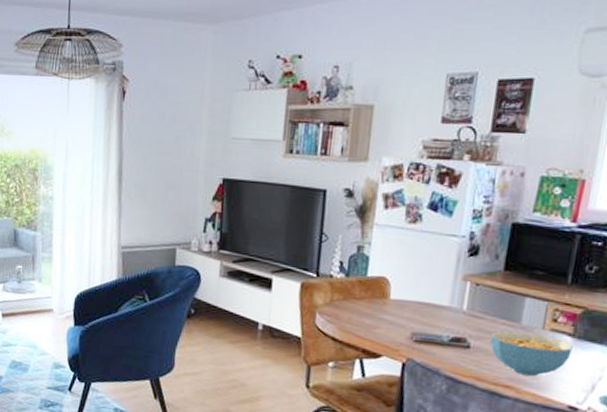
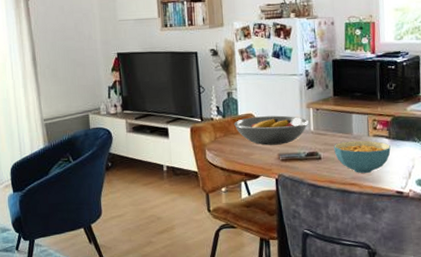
fruit bowl: none [359,281,462,322] -> present [234,115,308,145]

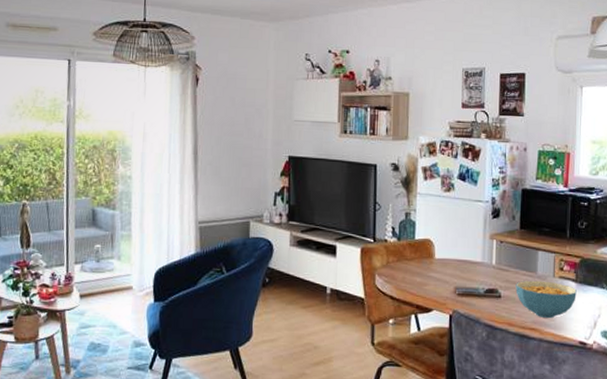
fruit bowl: present [234,115,308,145] -> none [409,243,491,277]

